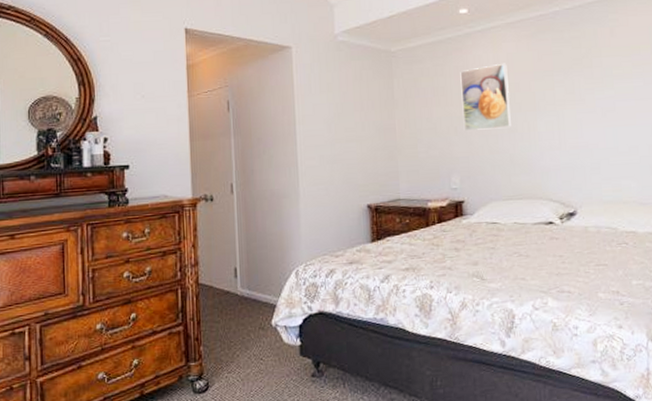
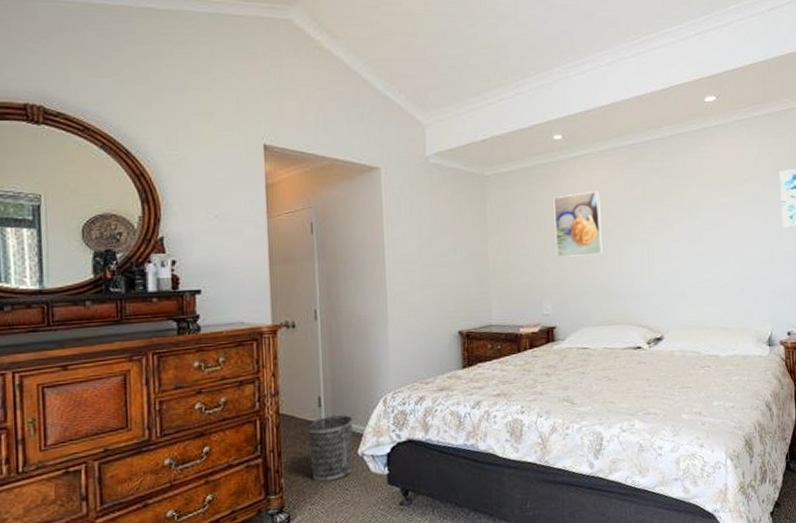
wastebasket: none [223,286,267,351] -> present [306,415,353,482]

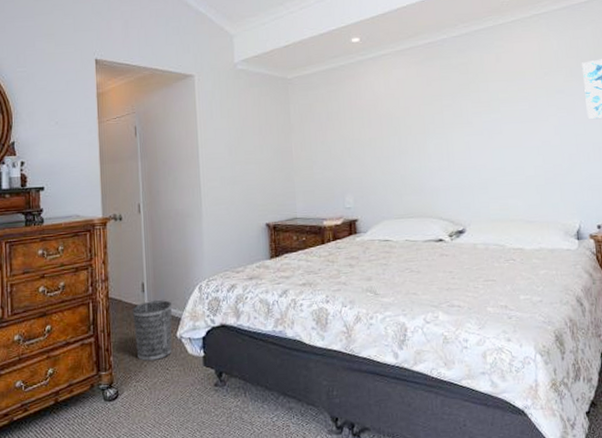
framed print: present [553,190,603,257] -> none [353,88,402,153]

